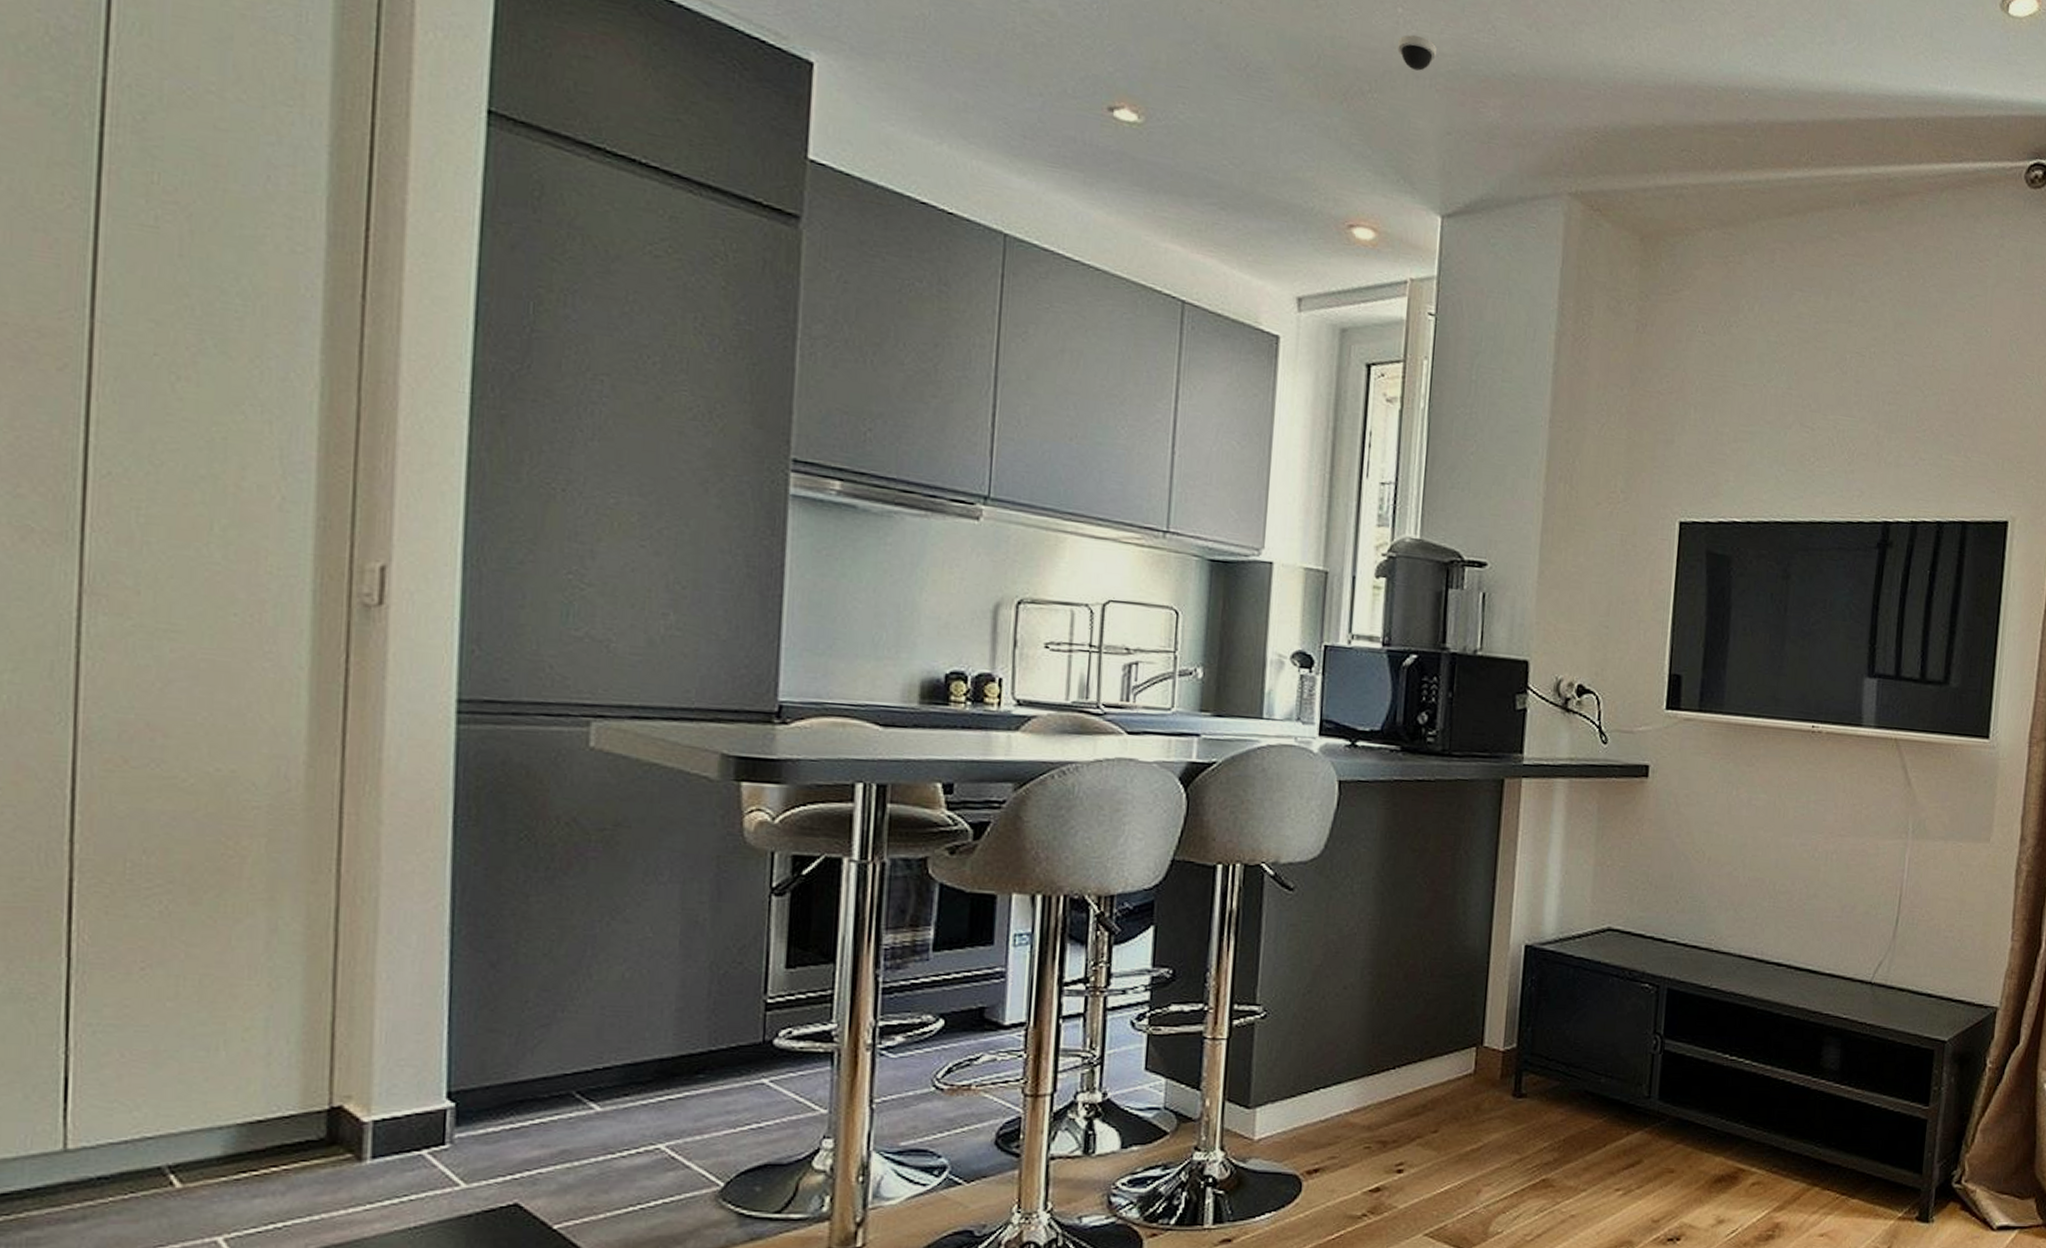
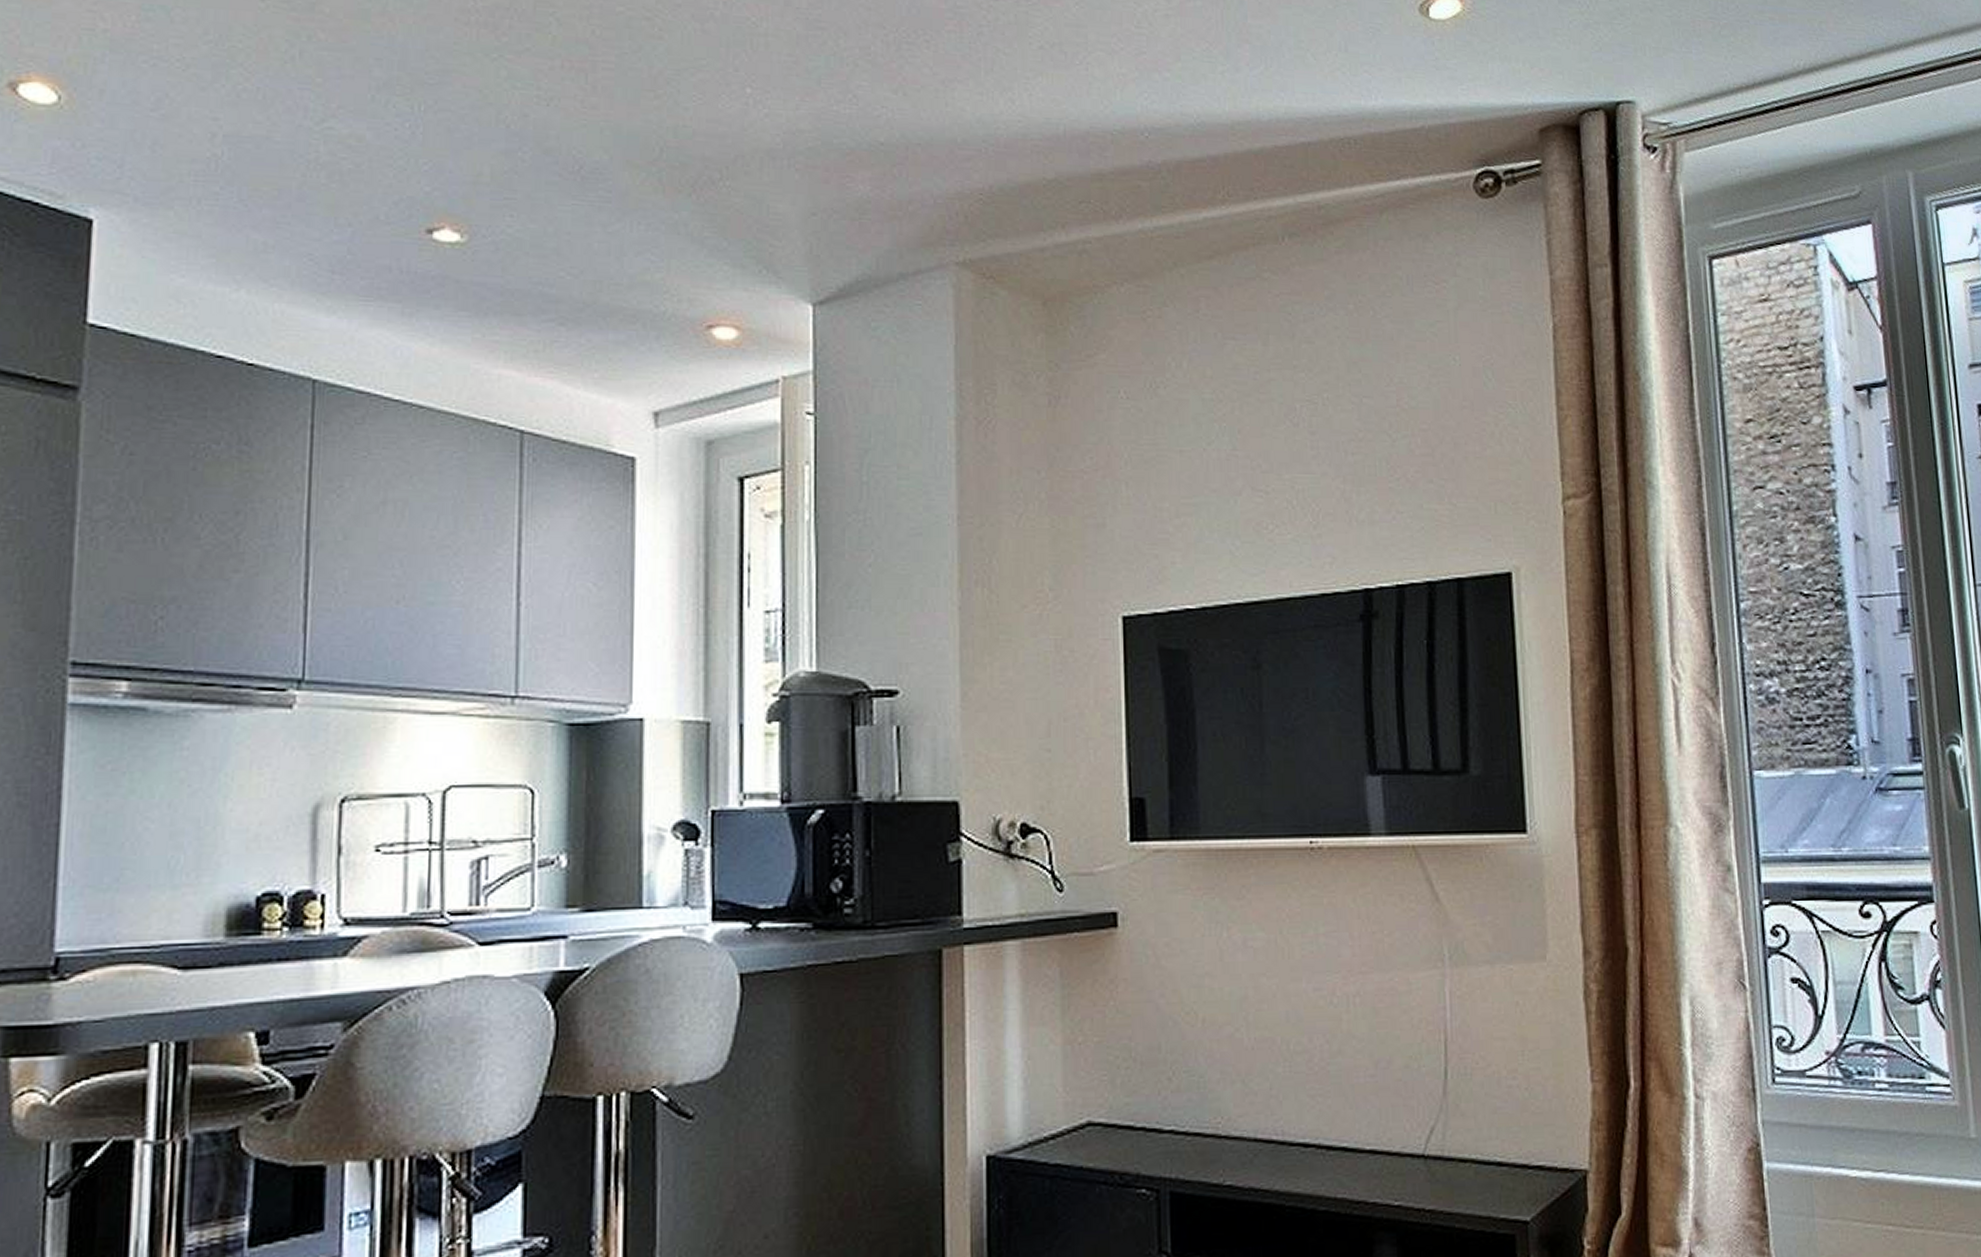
dome security camera: present [1398,34,1436,71] -> none [749,114,792,151]

